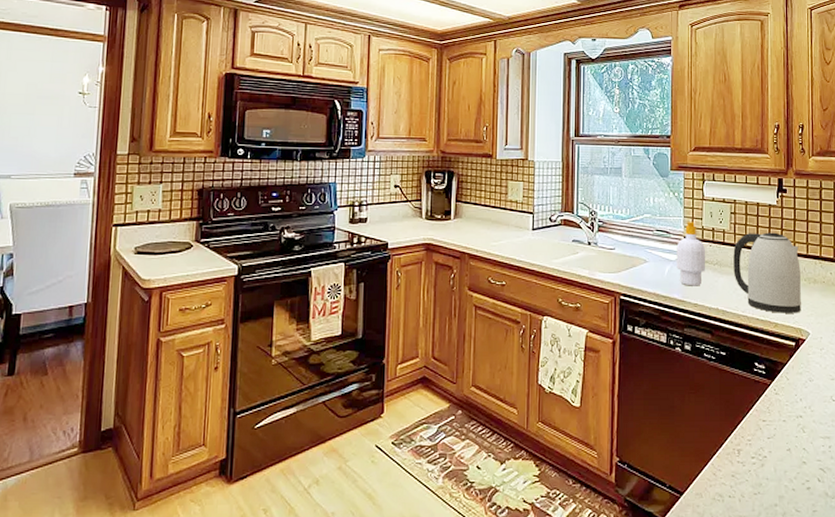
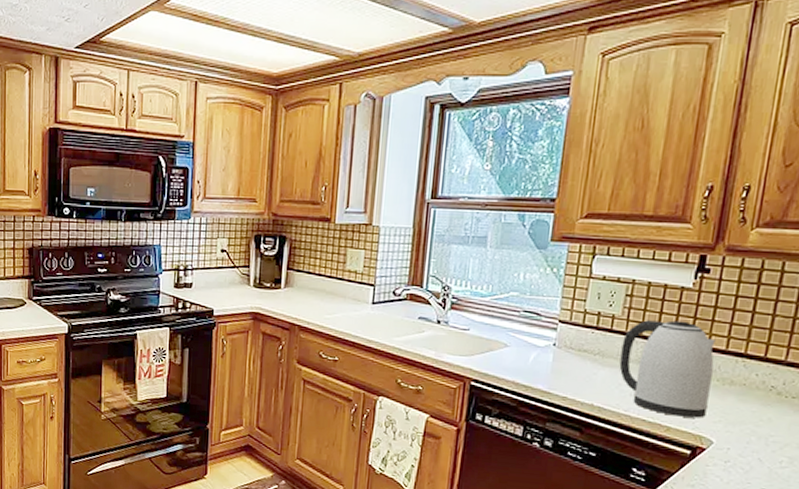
soap bottle: present [676,222,706,286] -> none [545,303,586,378]

